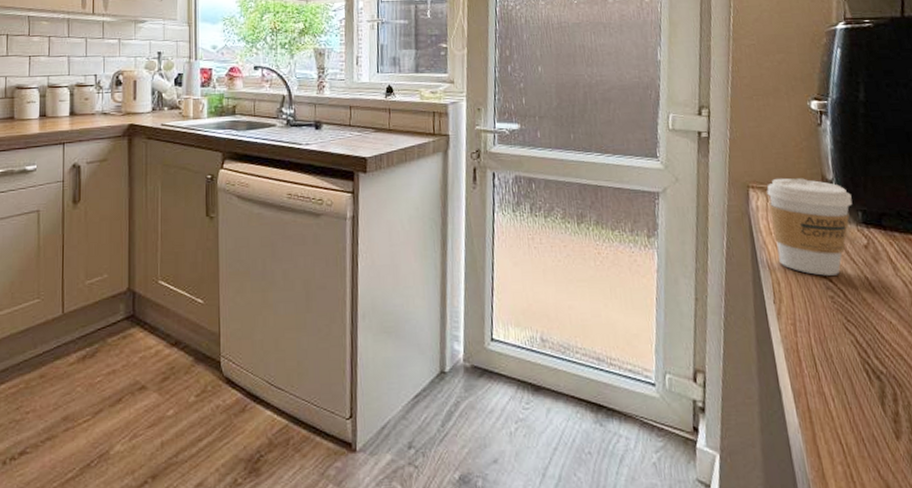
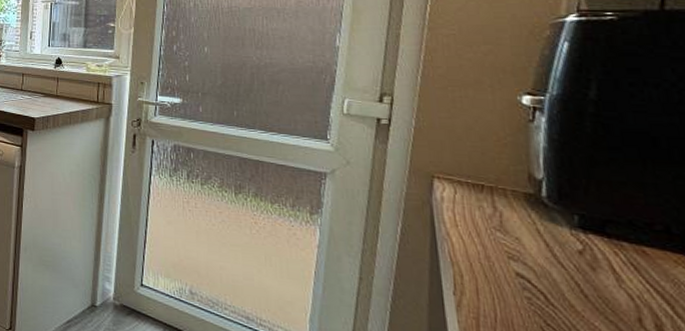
coffee cup: present [767,178,853,276] -> none [456,171,567,277]

